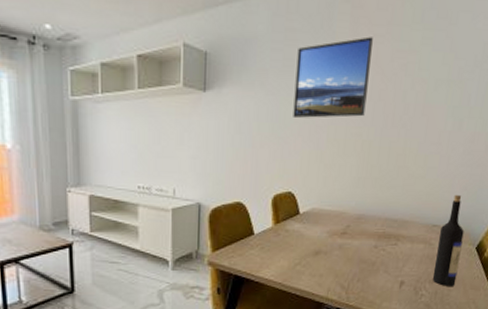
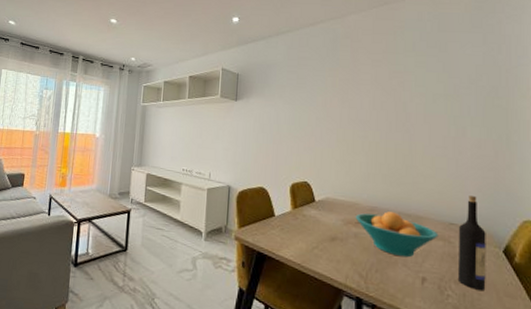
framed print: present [293,36,373,118] -> none [306,62,371,123]
fruit bowl: none [341,219,421,264] -> present [355,211,439,258]

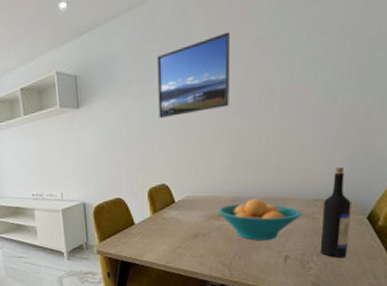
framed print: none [306,62,371,123] -> present [157,32,230,118]

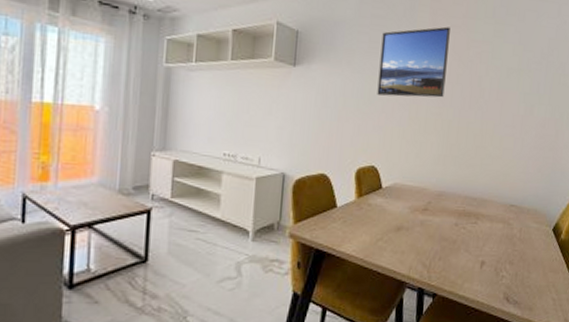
fruit bowl: present [217,199,303,241] -> none [422,196,500,243]
wine bottle: present [319,167,351,258] -> none [512,176,541,268]

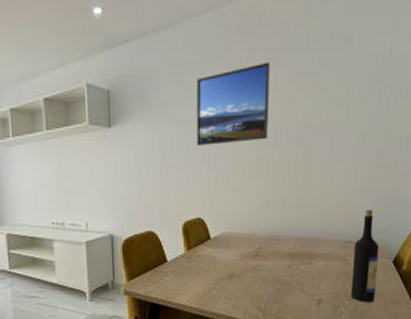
wine bottle: none [512,176,541,268] -> present [350,210,379,302]

